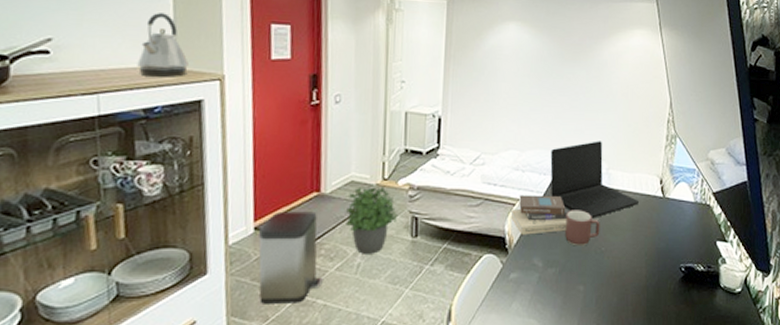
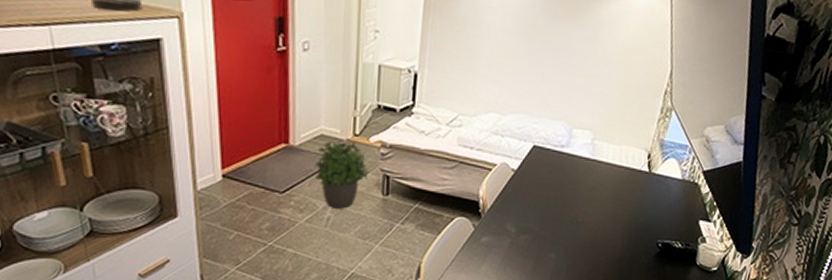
pedal bin: present [258,211,325,304] -> none [227,160,294,250]
books: present [510,194,569,235] -> none [485,160,547,201]
laptop: present [550,141,639,219] -> none [530,108,622,189]
mug: present [565,210,600,246] -> none [541,179,579,216]

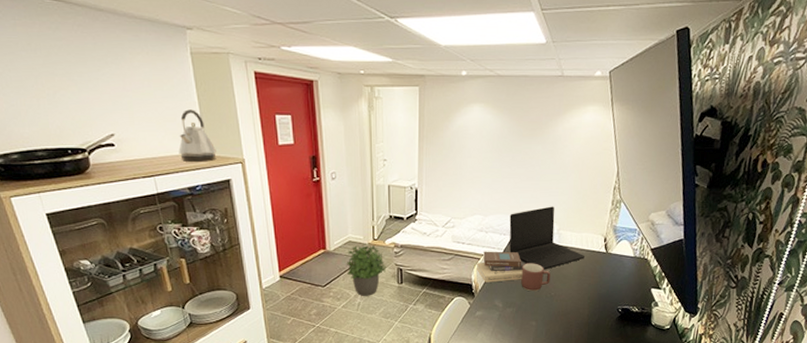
books: none [485,160,547,201] -> present [476,251,524,282]
laptop: none [530,108,622,189] -> present [509,206,584,270]
mug: none [541,179,579,216] -> present [521,263,551,292]

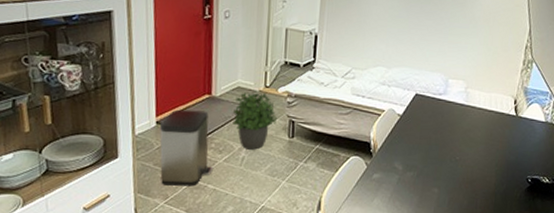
pedal bin: none [284,264,334,330] -> present [159,109,214,187]
books: present [476,251,524,282] -> none [375,106,428,142]
laptop: present [509,206,584,270] -> none [413,62,493,131]
mug: present [521,263,551,292] -> none [424,122,456,155]

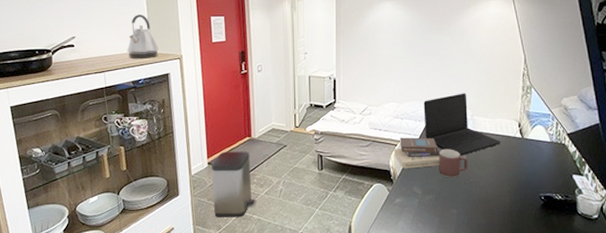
potted plant: present [232,92,278,150] -> none [269,131,308,182]
books: none [375,106,428,142] -> present [393,137,441,169]
laptop: none [413,62,493,131] -> present [423,93,500,156]
mug: none [424,122,456,155] -> present [438,149,468,178]

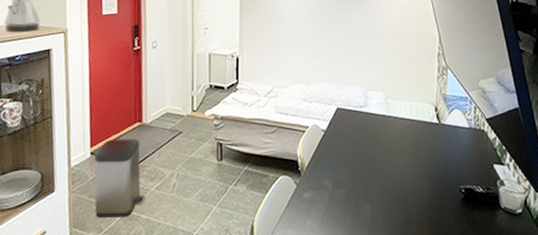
books: present [393,137,441,169] -> none [301,122,353,158]
laptop: present [423,93,500,156] -> none [334,74,416,144]
mug: present [438,149,468,178] -> none [350,136,383,169]

